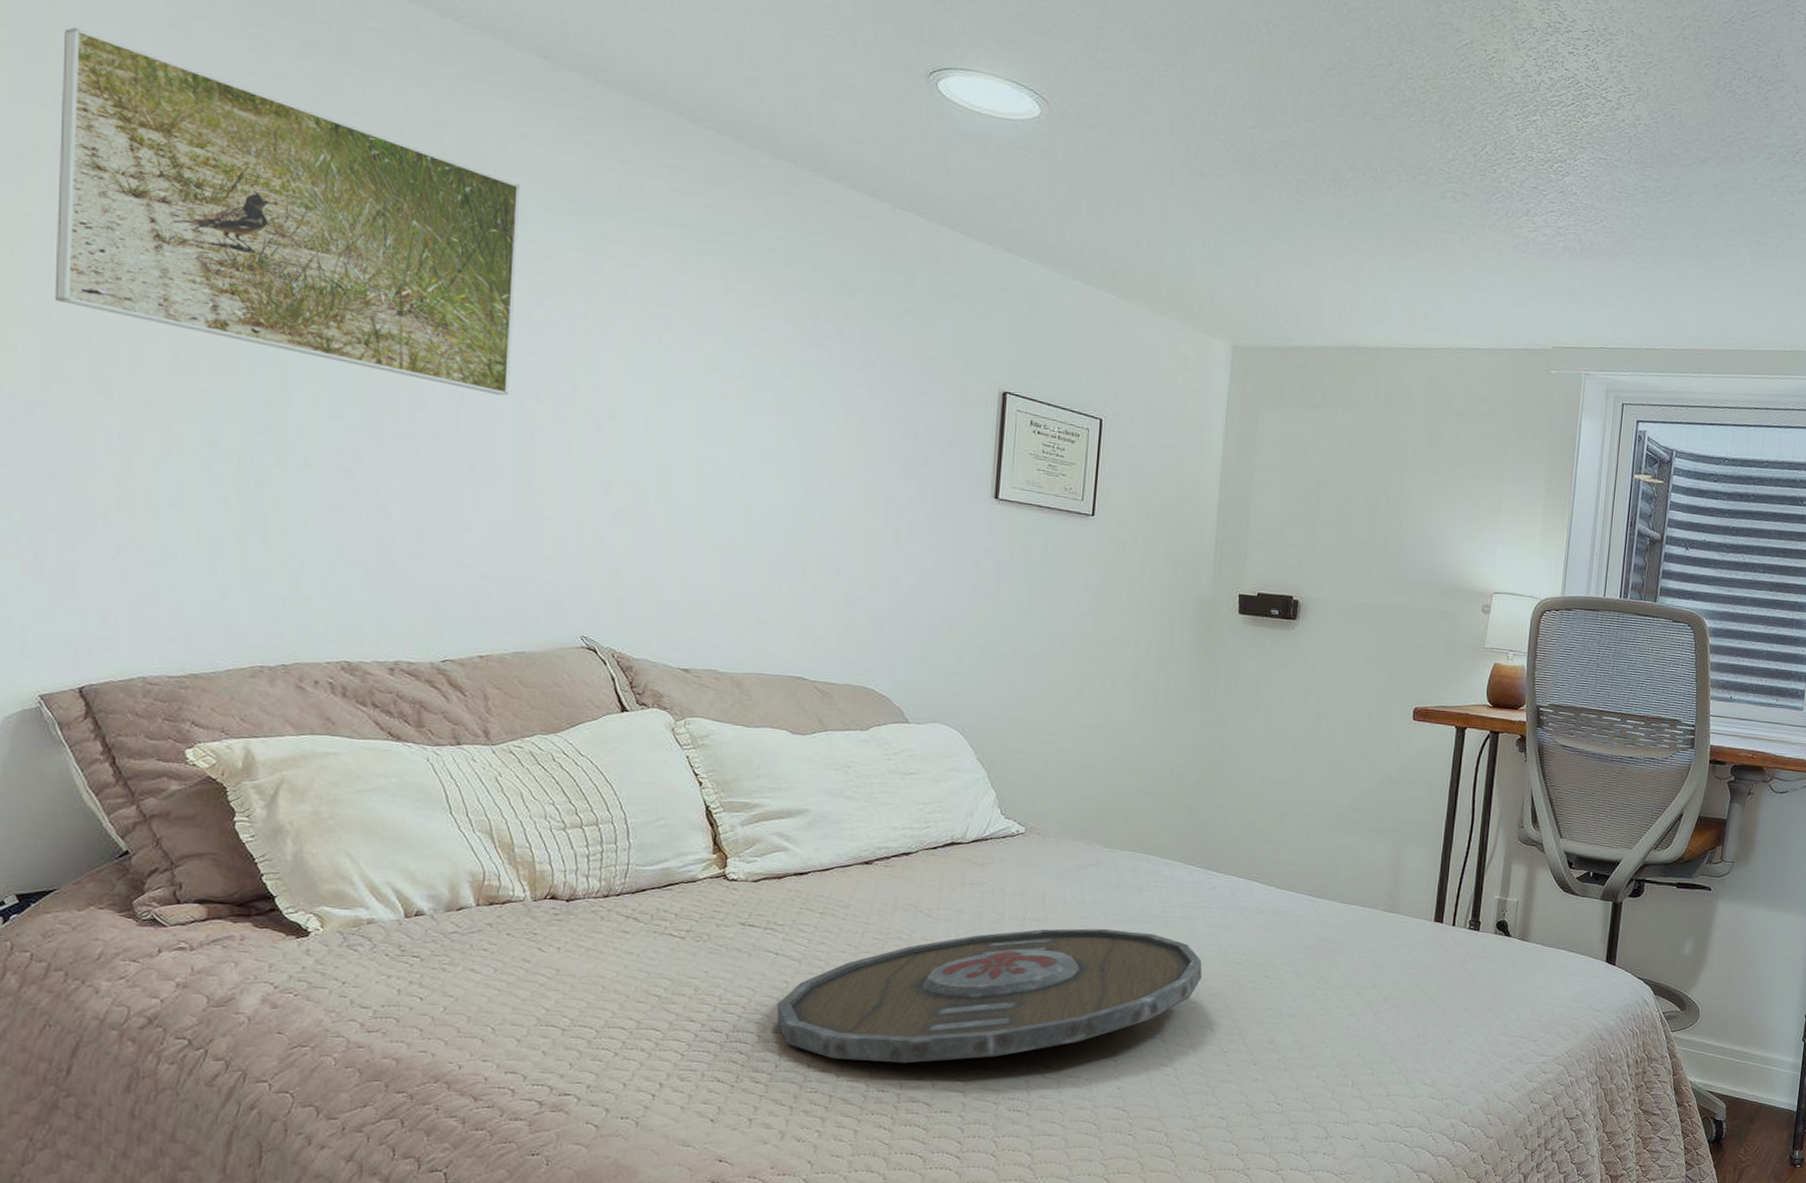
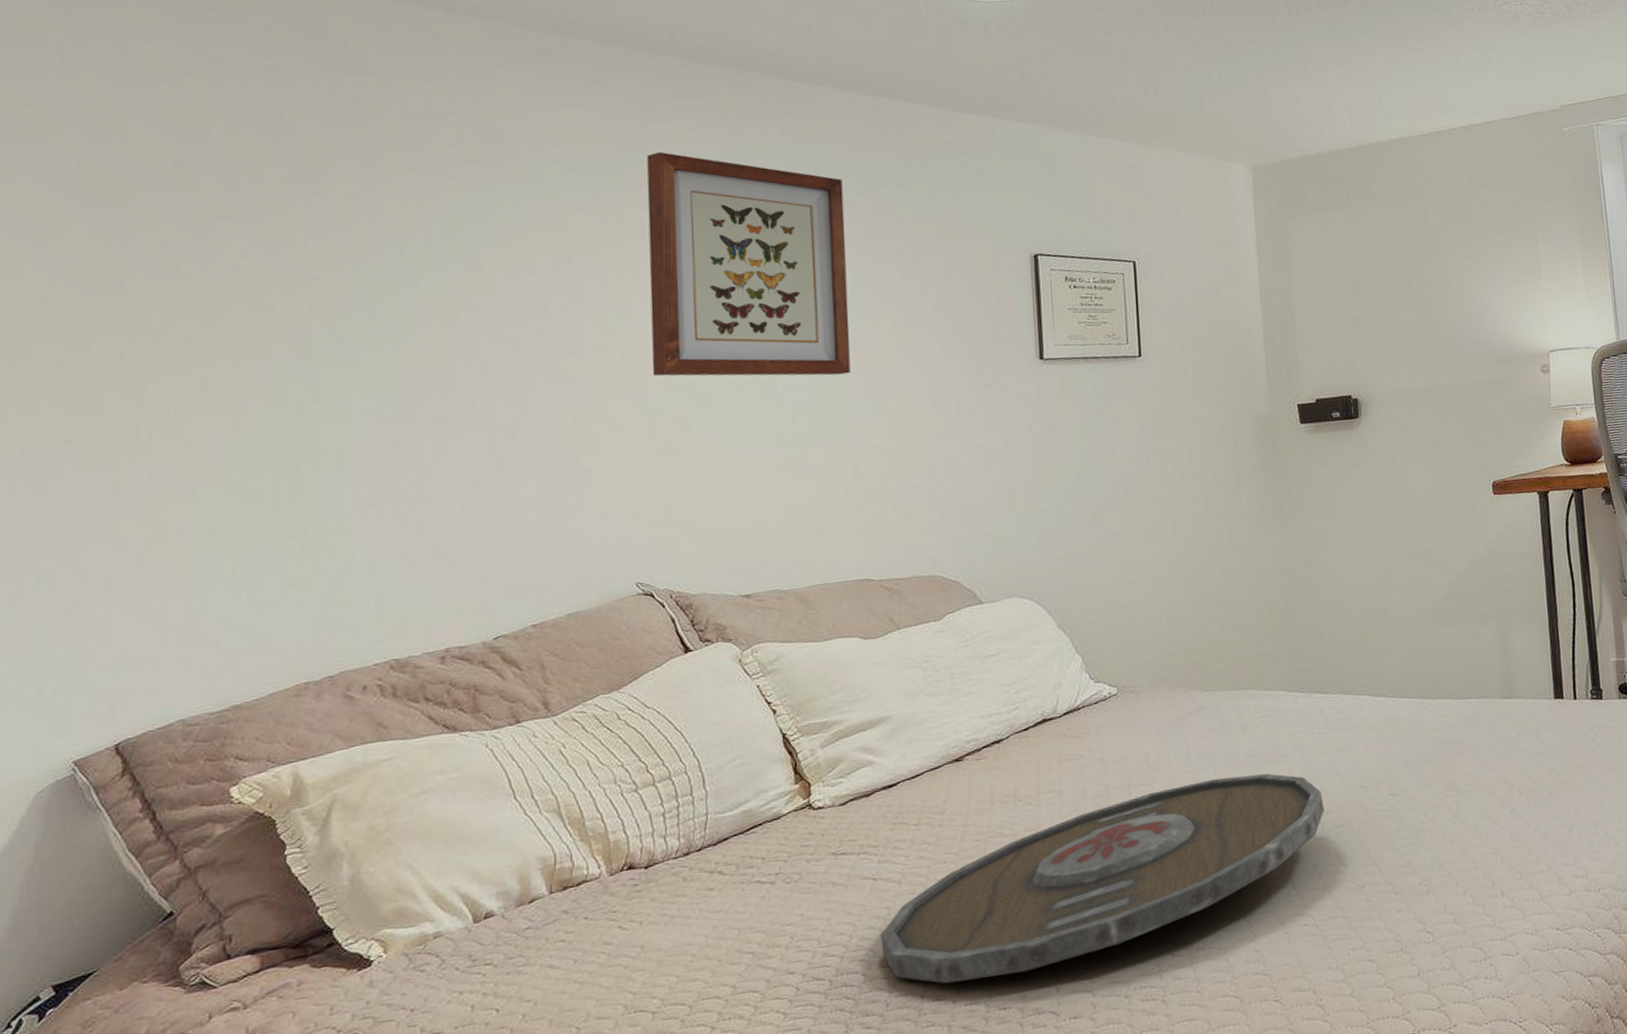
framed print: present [54,27,519,396] -> none [80,93,543,359]
wall art: none [614,208,822,475] -> present [647,151,851,377]

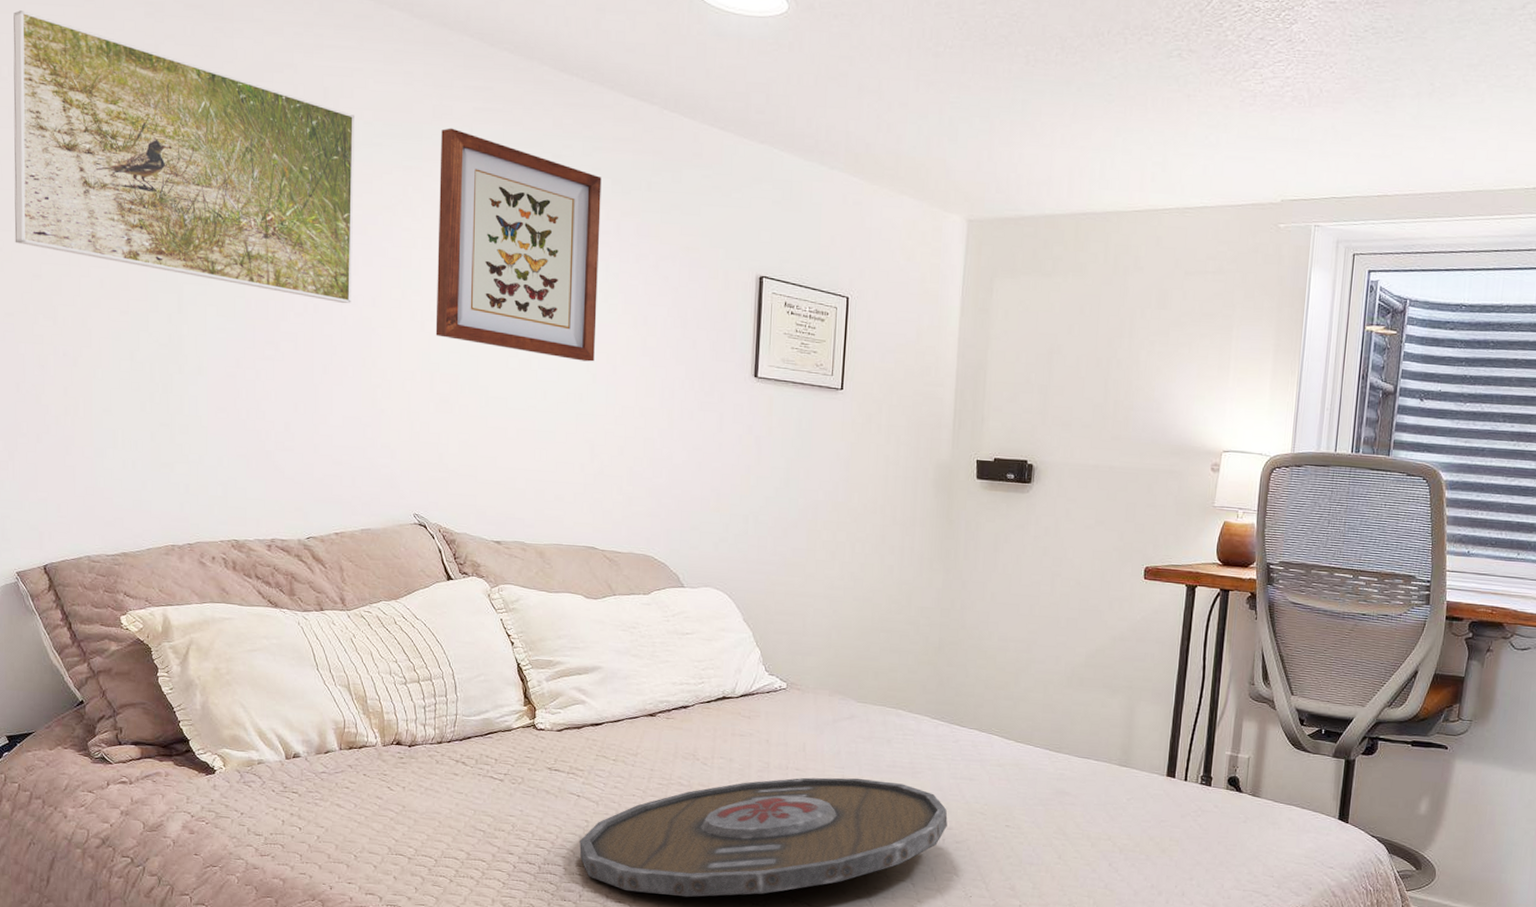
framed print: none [80,93,543,359] -> present [13,10,354,303]

